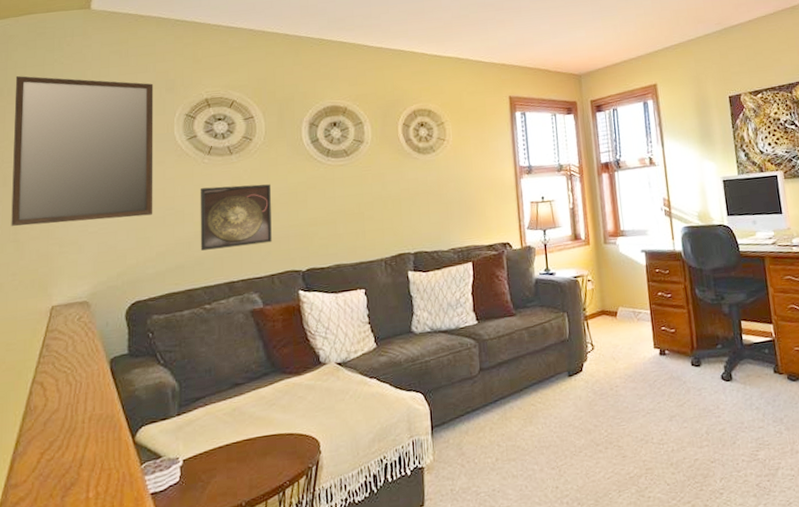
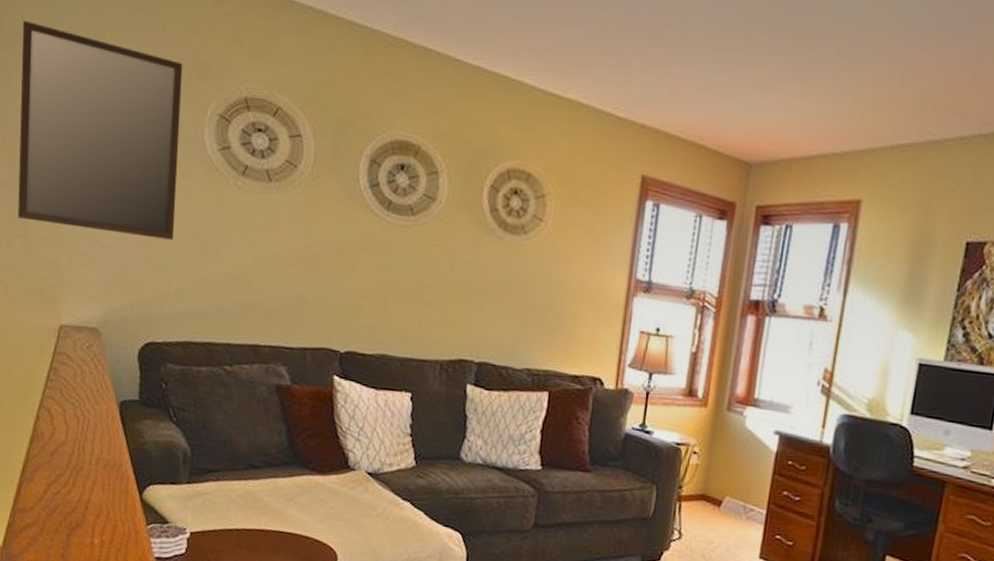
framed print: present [200,184,272,251] -> none [225,219,314,308]

